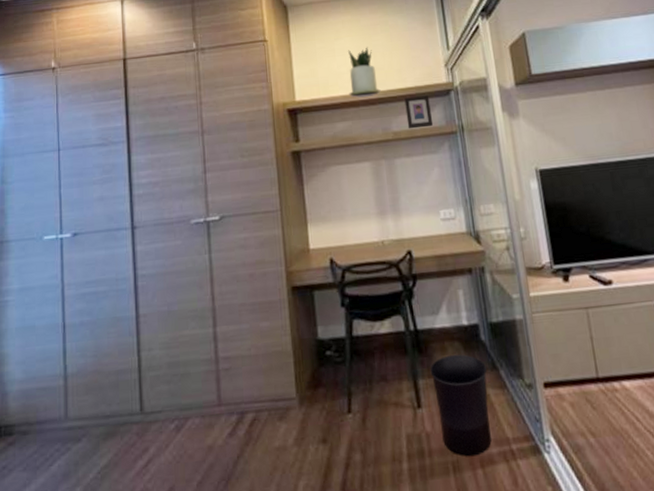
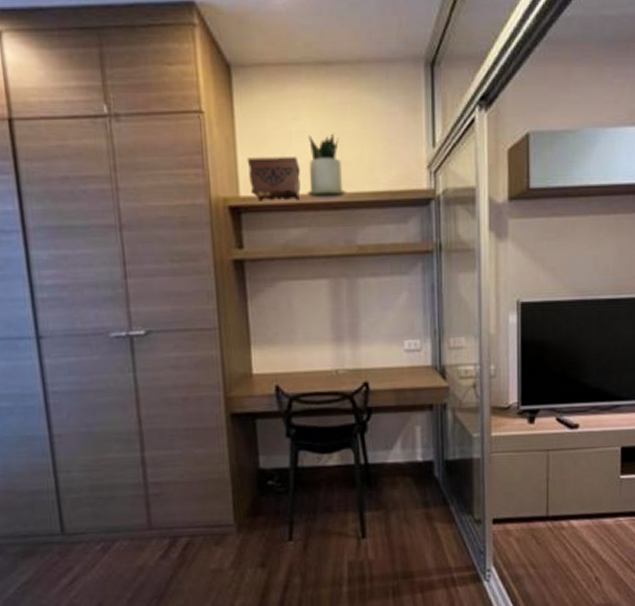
decorative box: none [300,67,345,104] -> present [247,157,301,202]
picture frame: present [404,95,434,129] -> none [374,203,407,244]
waste bin: present [430,354,492,457] -> none [378,489,436,583]

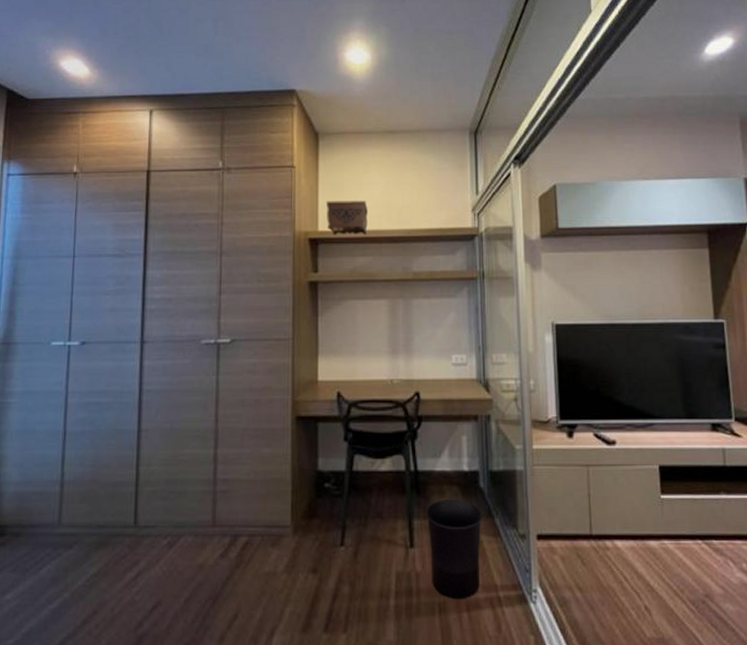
planter: present [307,133,346,199] -> none [372,183,405,234]
waste bin: none [378,489,436,583] -> present [426,498,482,600]

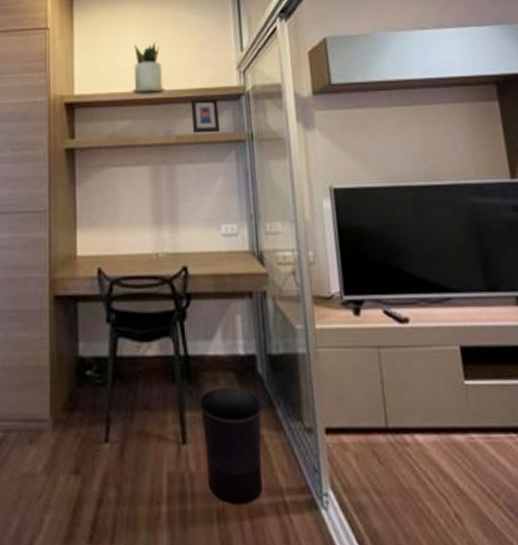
decorative box: present [326,201,368,235] -> none [82,61,127,99]
planter: none [372,183,405,234] -> present [132,42,166,96]
picture frame: none [428,238,455,271] -> present [191,98,221,134]

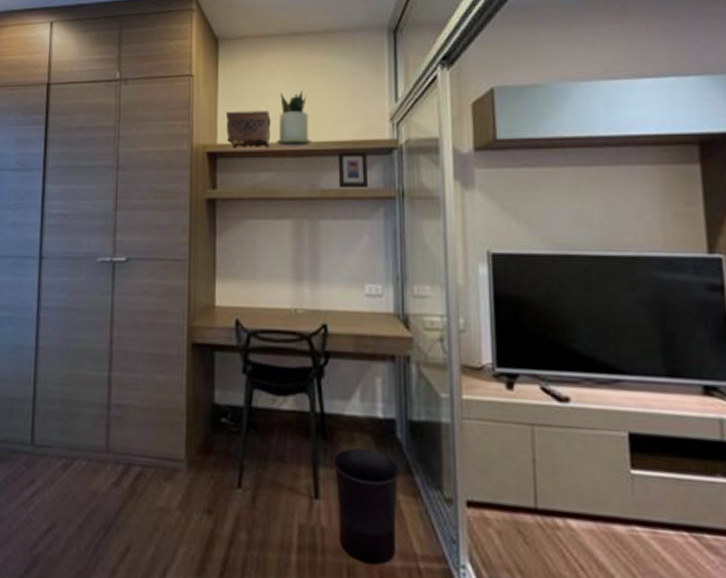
decorative box: none [82,61,127,99] -> present [225,111,271,149]

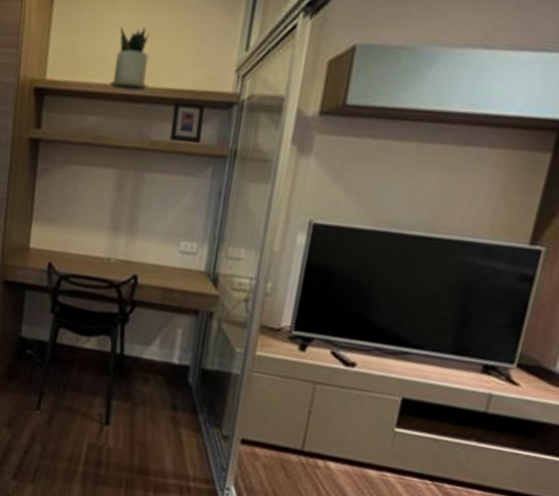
decorative box: present [225,111,271,149] -> none [57,43,107,90]
waste bin: present [333,447,399,565] -> none [122,386,186,481]

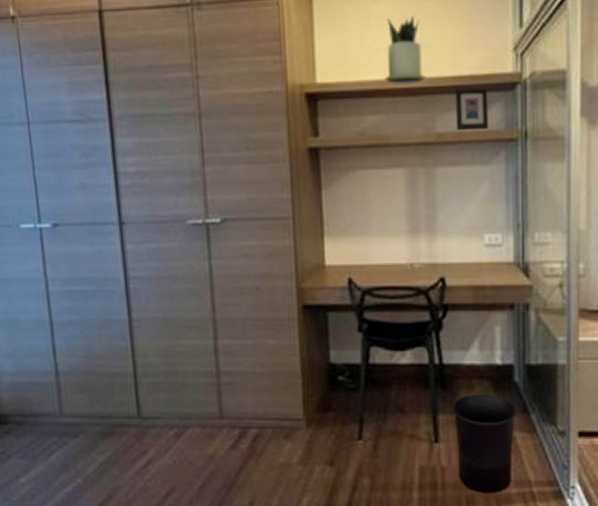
waste bin: none [122,386,186,481] -> present [452,393,516,494]

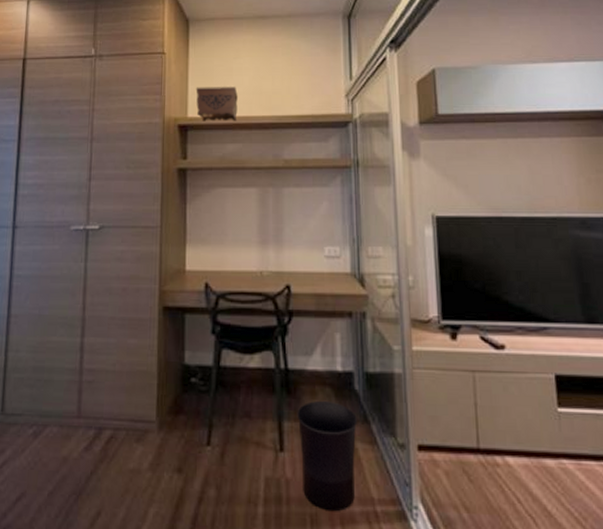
decorative box: none [324,41,379,88] -> present [195,87,238,122]
planter: present [384,15,426,85] -> none [242,69,276,120]
picture frame: present [455,88,489,131] -> none [299,125,327,158]

